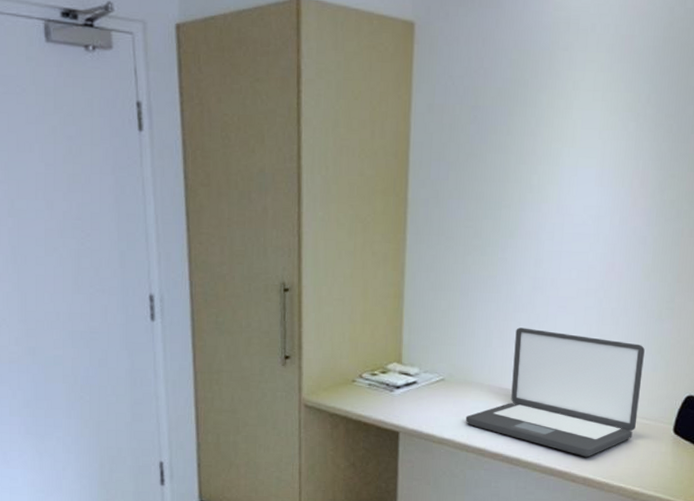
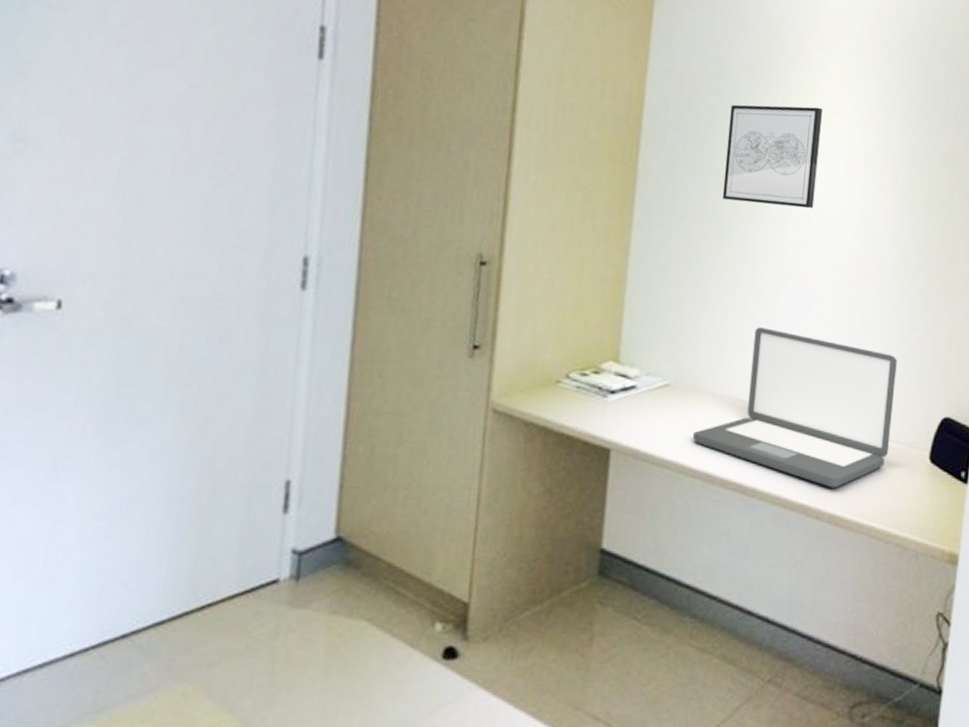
wall art: none [483,124,575,220] -> present [722,104,823,209]

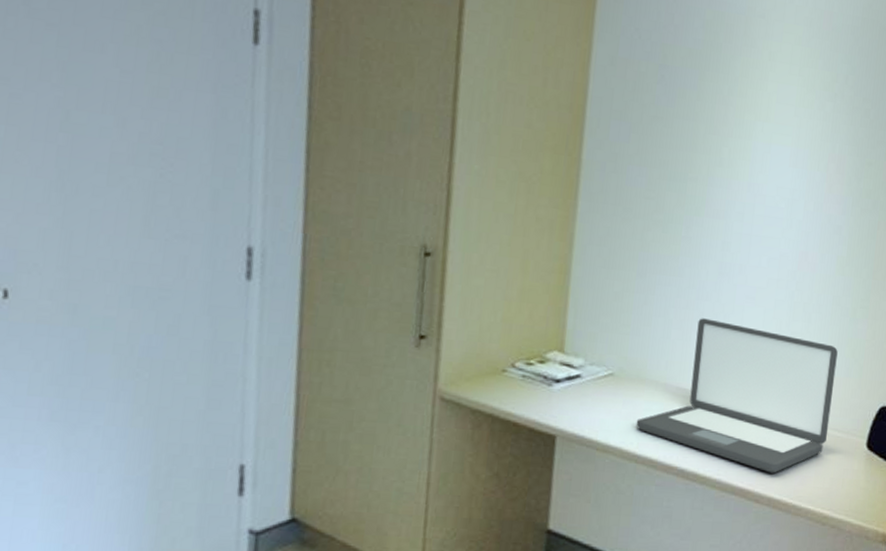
wall art: present [722,104,823,209] -> none [666,93,770,201]

